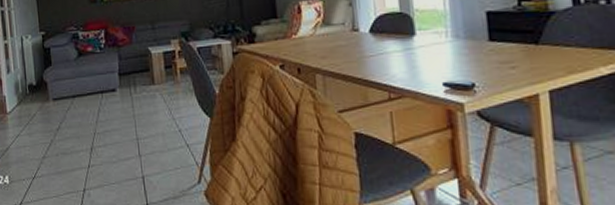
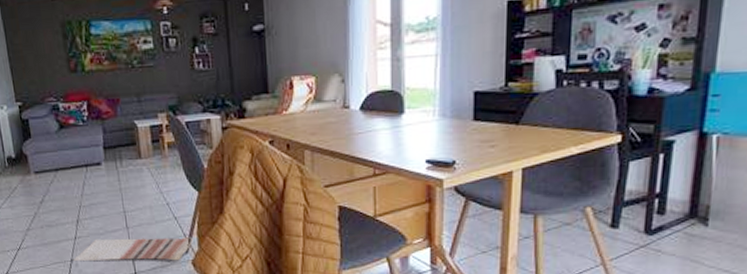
rug: none [86,166,206,192] -> present [73,237,194,262]

